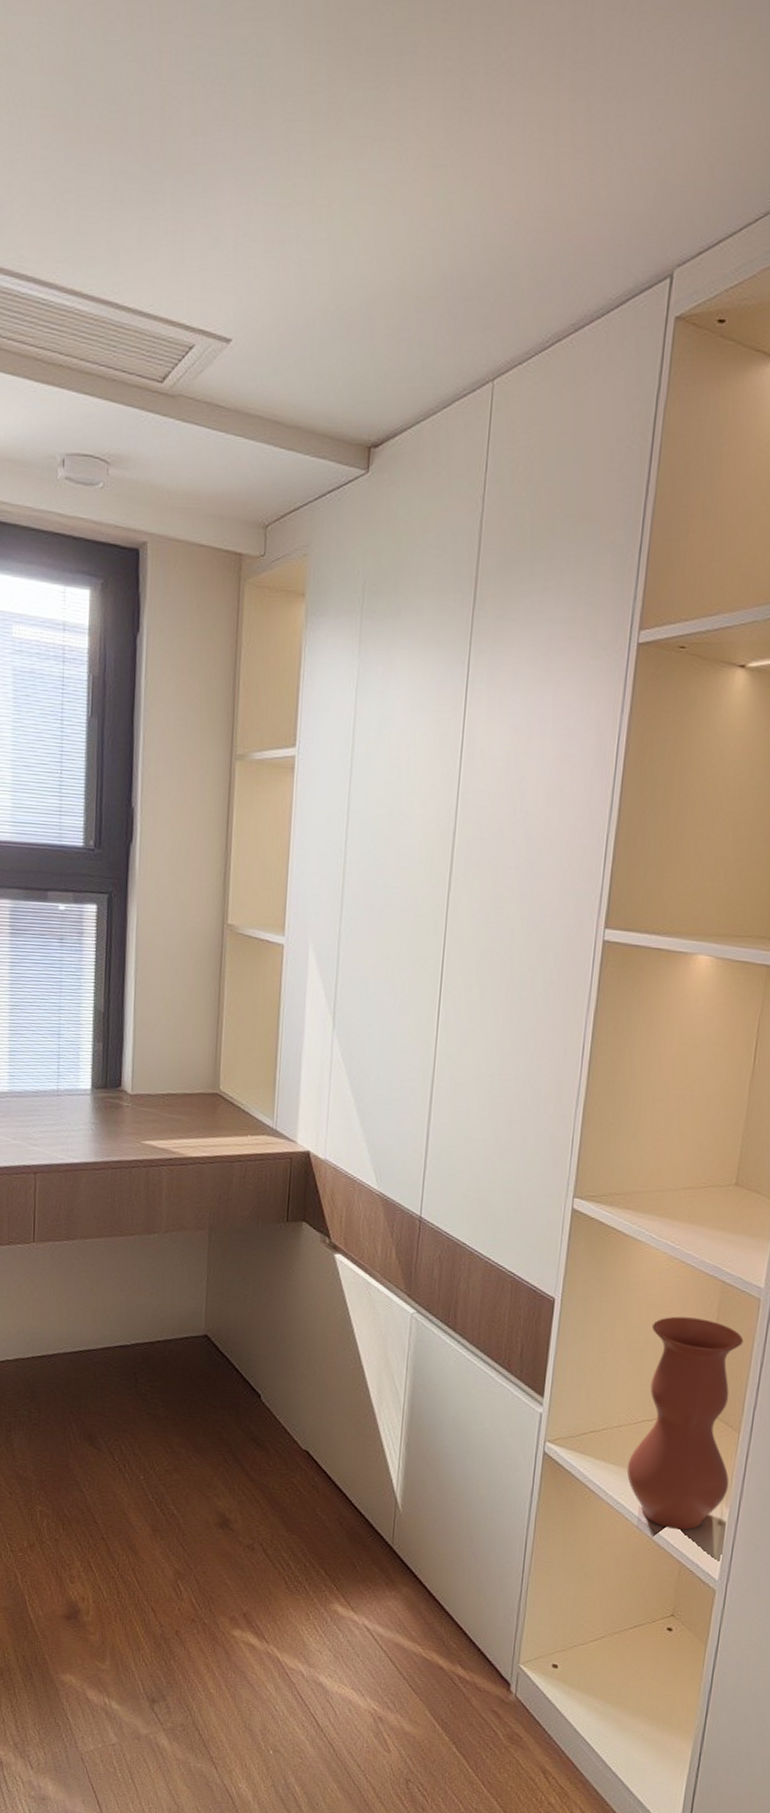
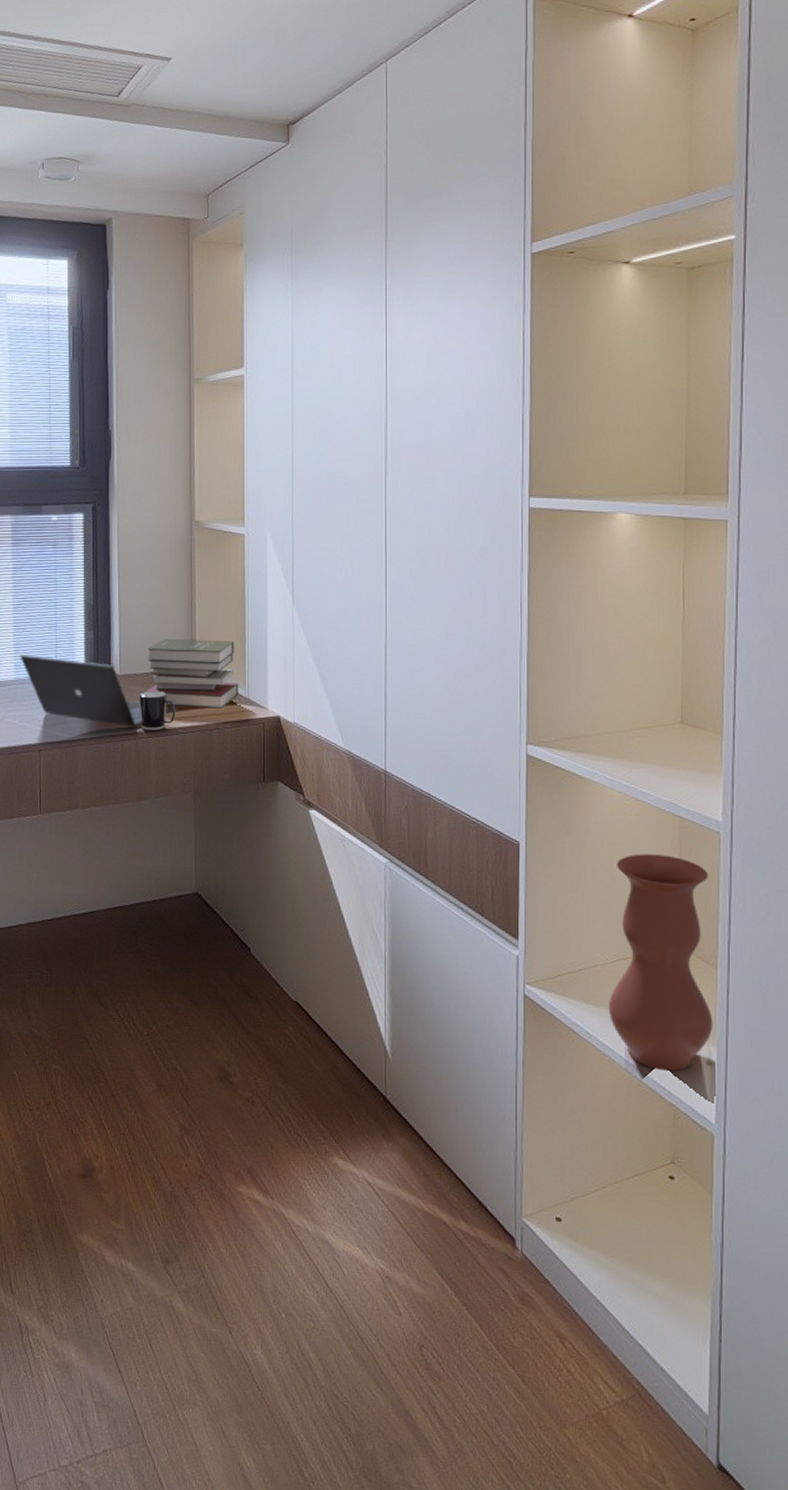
laptop: none [15,1064,196,1154] -> present [20,655,178,728]
mug: none [151,1114,194,1159] -> present [138,691,176,730]
books: none [160,1056,266,1139] -> present [146,638,238,709]

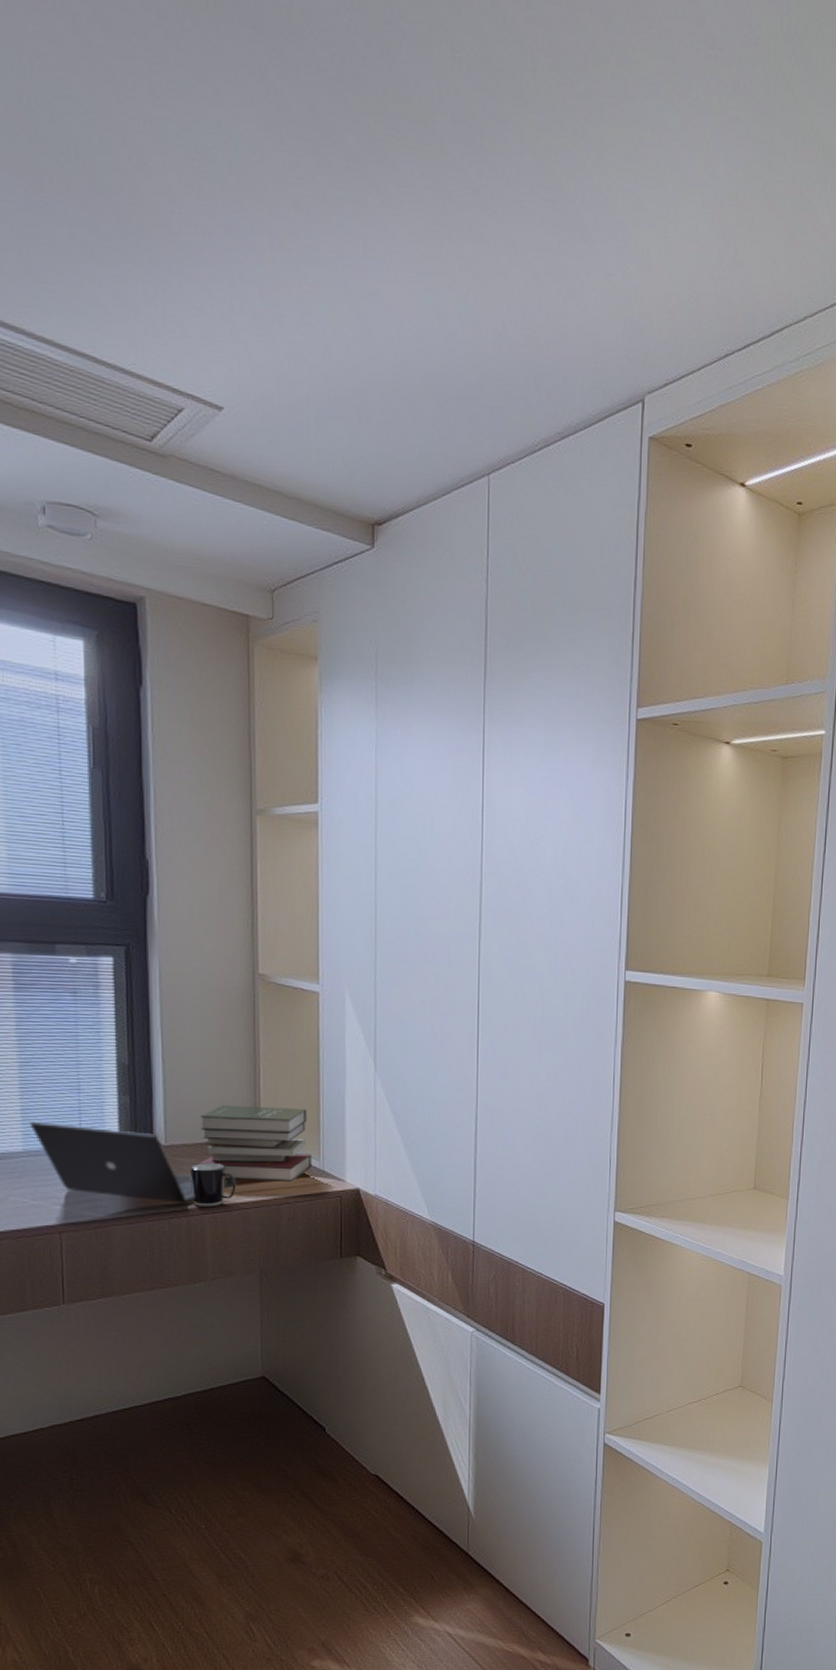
vase: present [608,854,713,1072] -> none [679,1307,770,1495]

